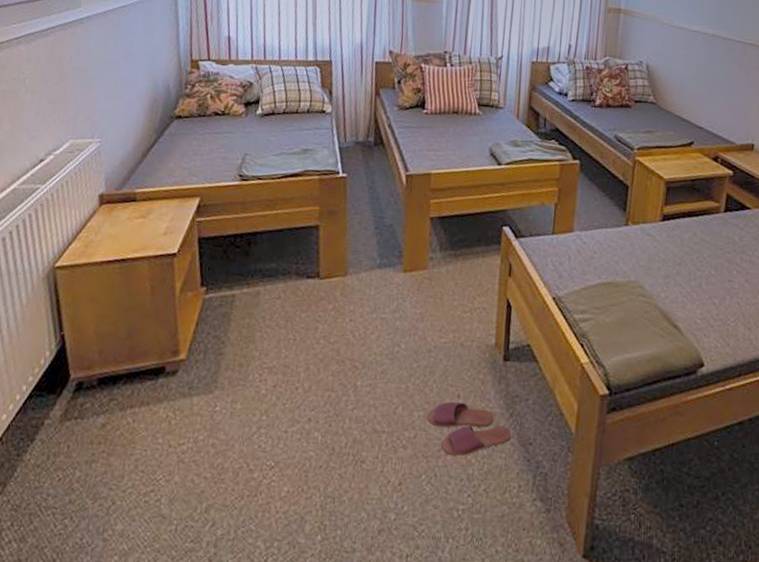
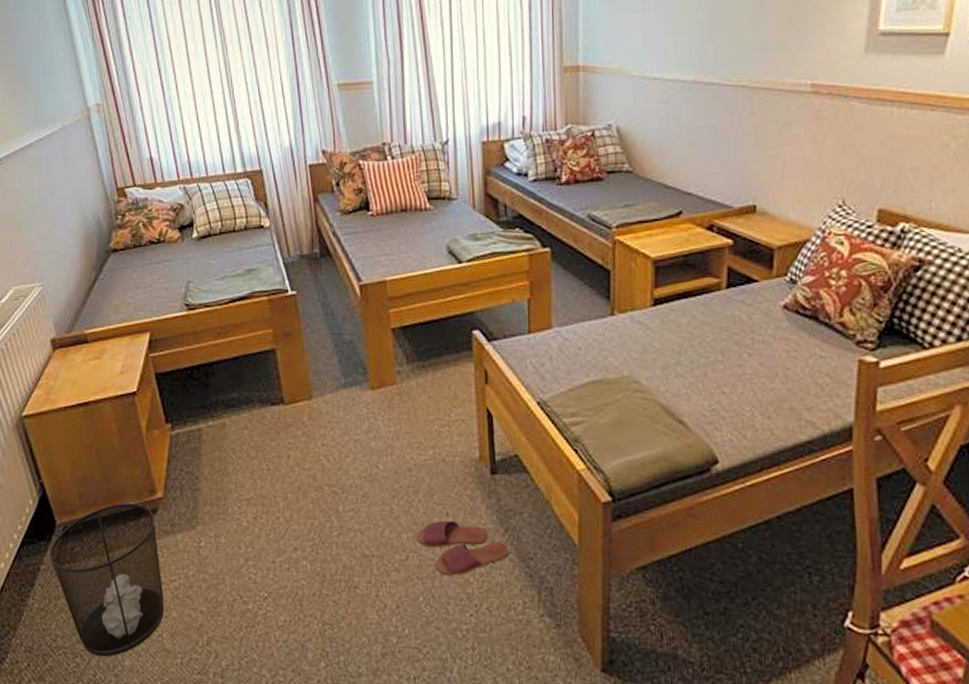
waste bin: none [56,362,174,520] -> present [49,503,164,657]

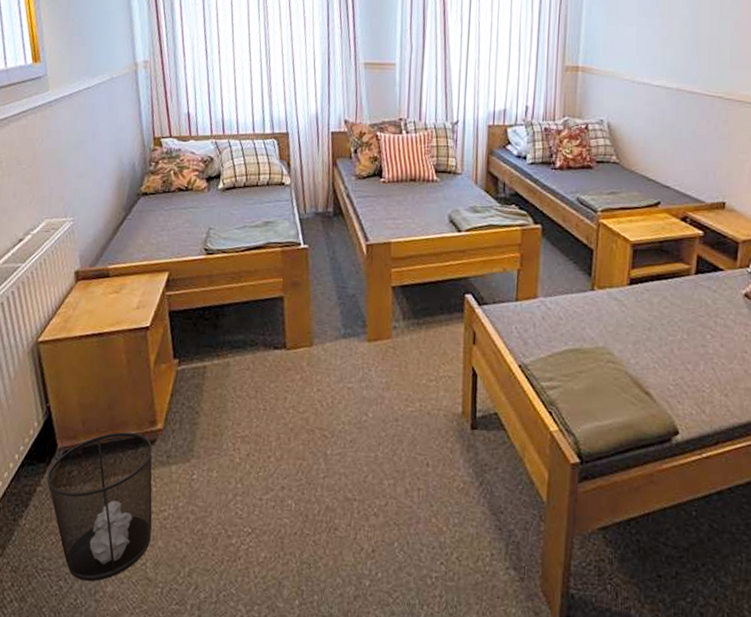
slippers: present [416,521,509,575] -> none [397,470,482,524]

